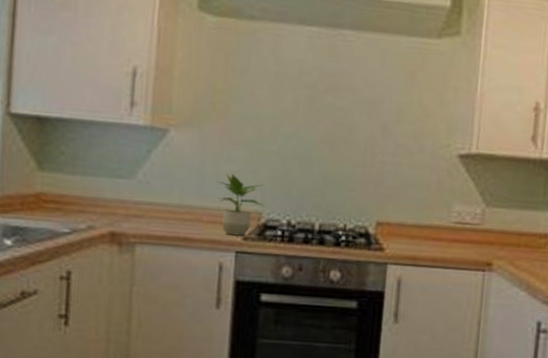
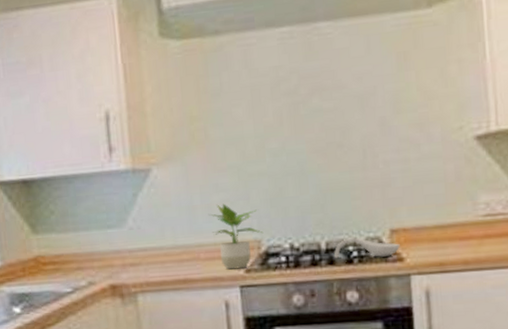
spoon rest: none [324,223,383,245] -> present [334,237,400,259]

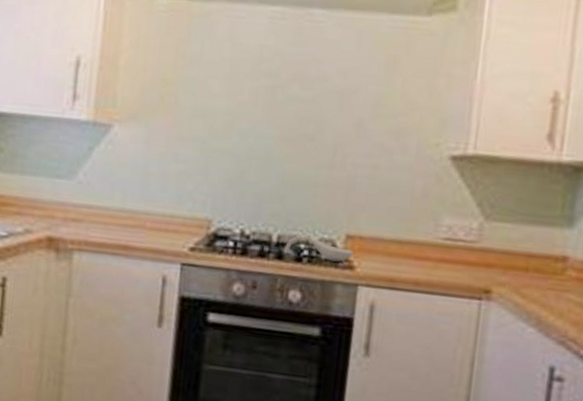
potted plant: present [209,203,264,270] -> none [163,174,216,246]

